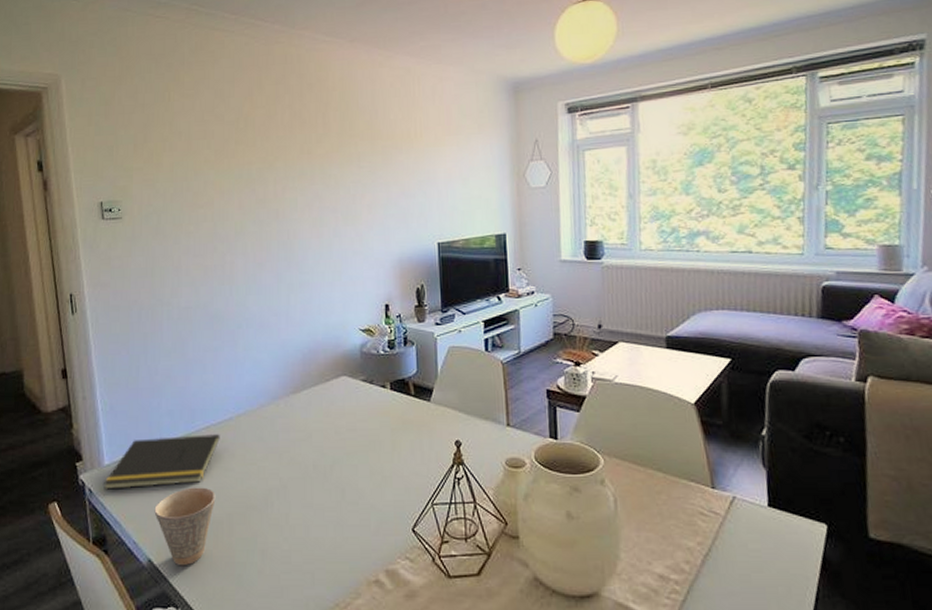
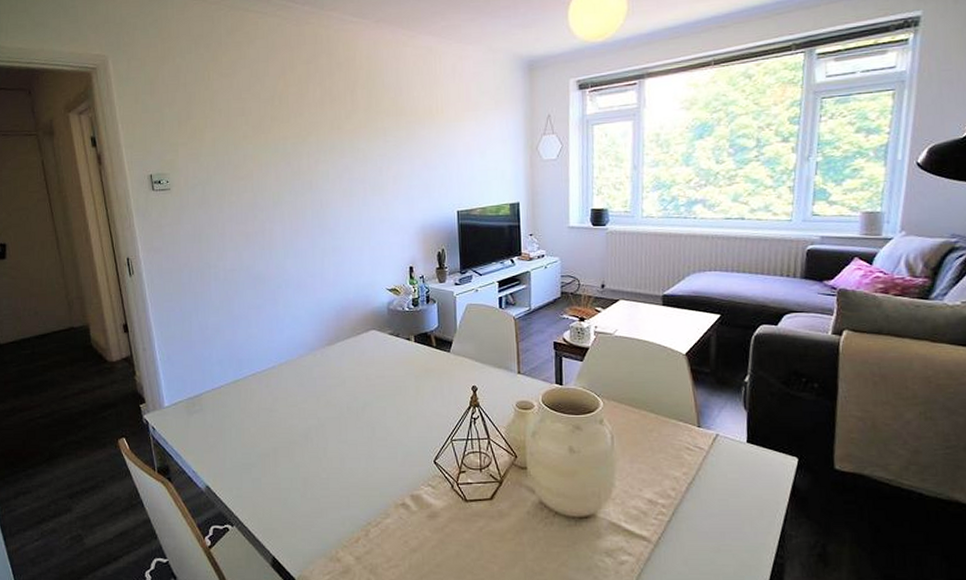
notepad: present [102,434,220,490] -> none [164,380,265,427]
cup: present [154,487,216,566] -> none [209,425,263,491]

